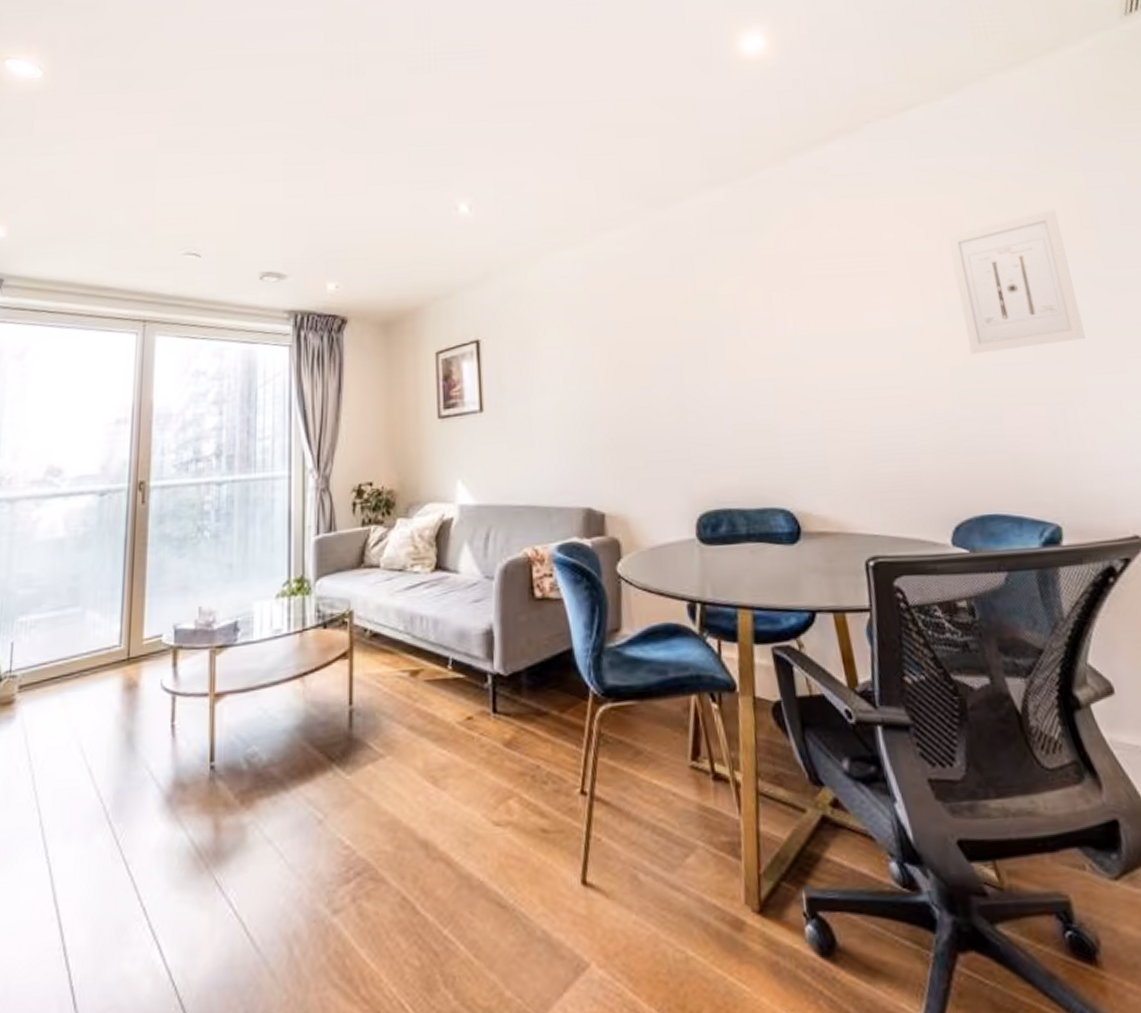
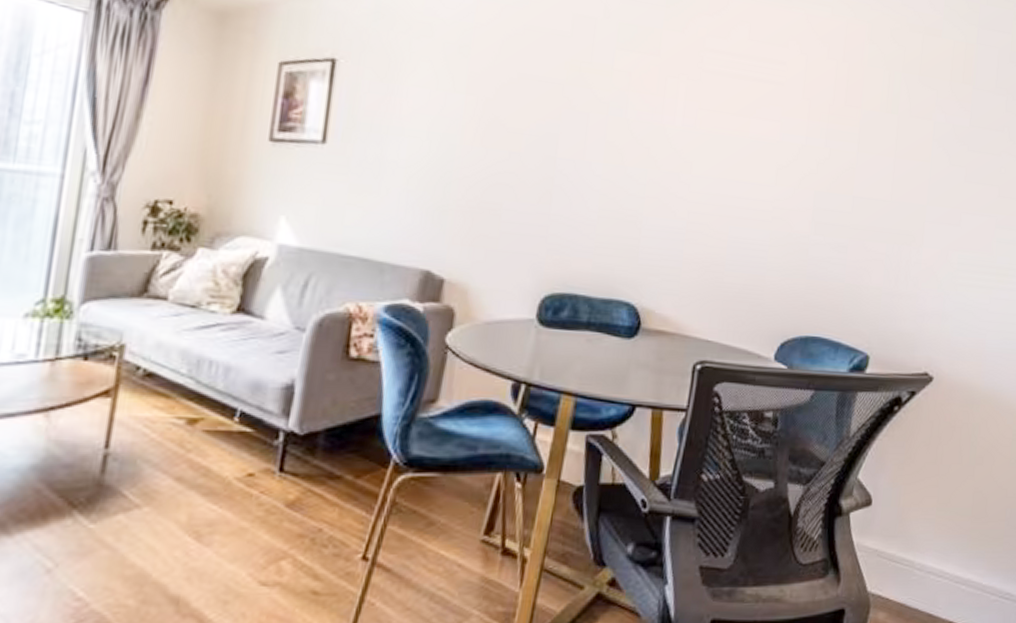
wall art: present [947,208,1085,354] -> none [837,56,945,189]

